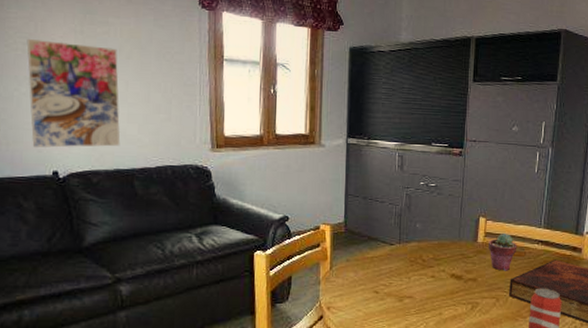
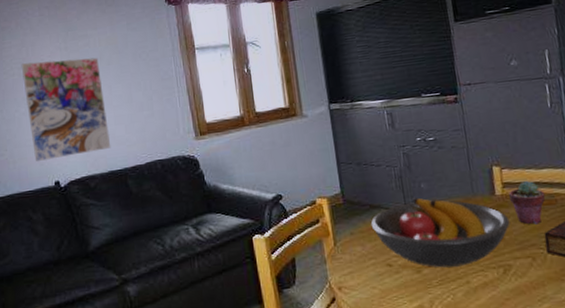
fruit bowl: none [366,235,485,299] -> present [370,197,510,268]

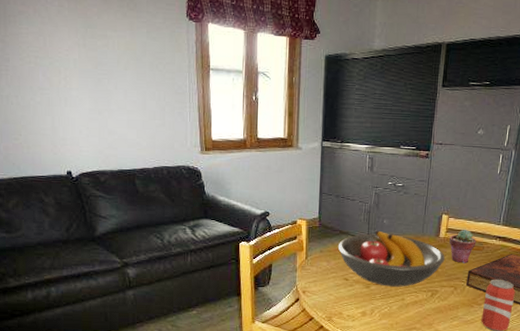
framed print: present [21,57,111,161] -> none [38,52,122,151]

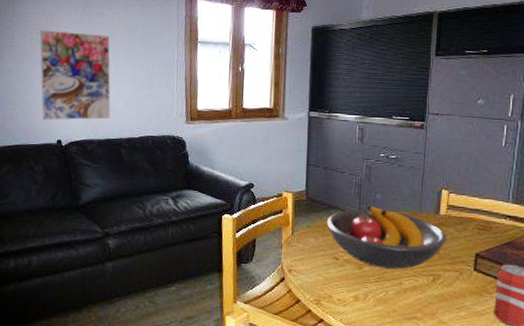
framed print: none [38,52,122,151] -> present [39,29,111,120]
potted succulent: present [449,230,477,263] -> none [451,207,483,245]

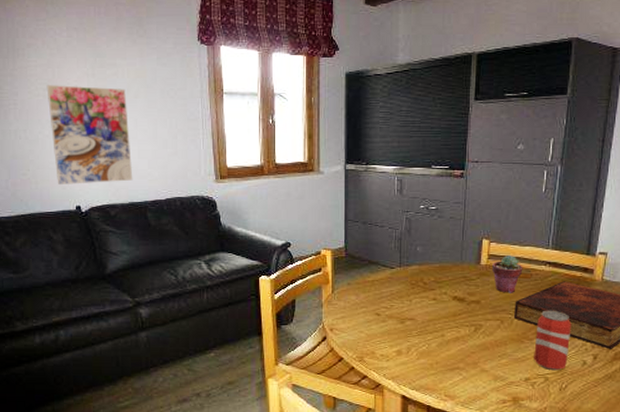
fruit bowl: present [326,205,447,270] -> none [367,259,488,322]
potted succulent: none [451,207,483,245] -> present [492,255,523,293]

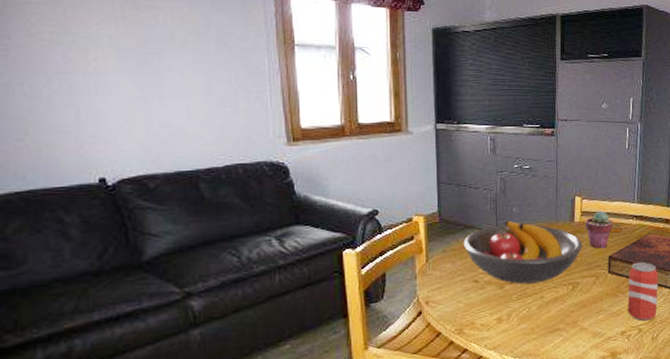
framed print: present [46,84,133,184] -> none [54,26,180,152]
fruit bowl: none [367,259,488,322] -> present [463,220,583,285]

